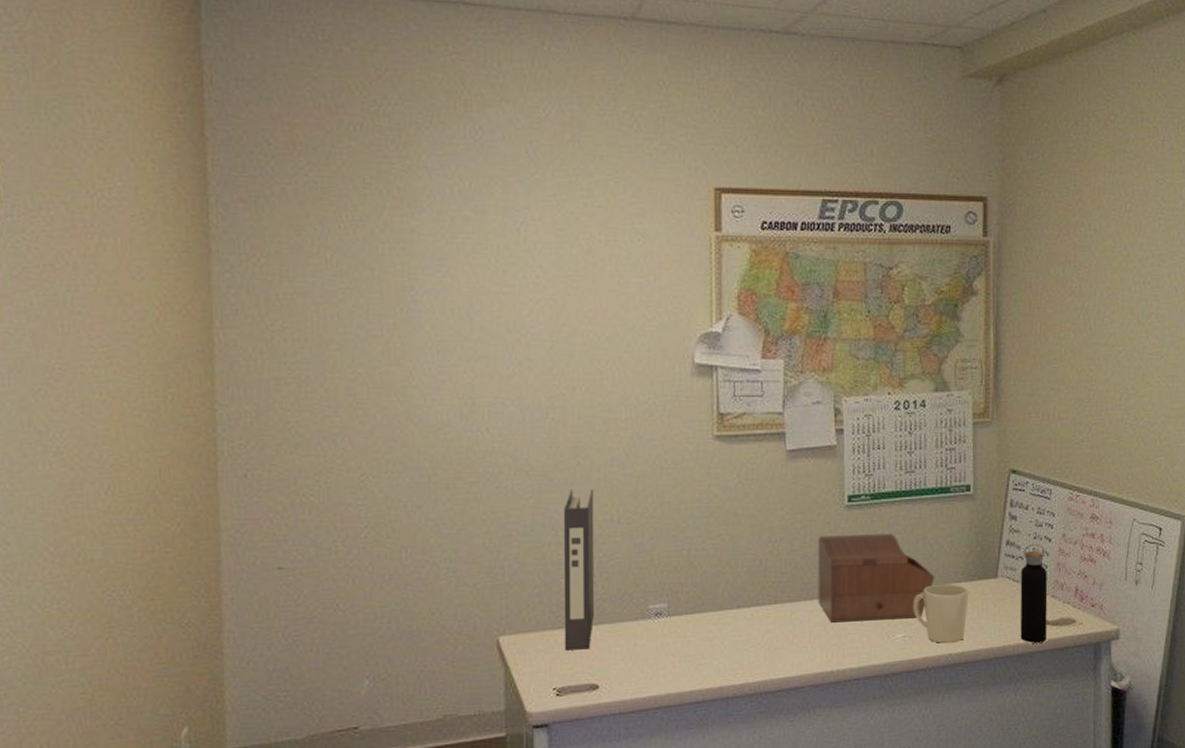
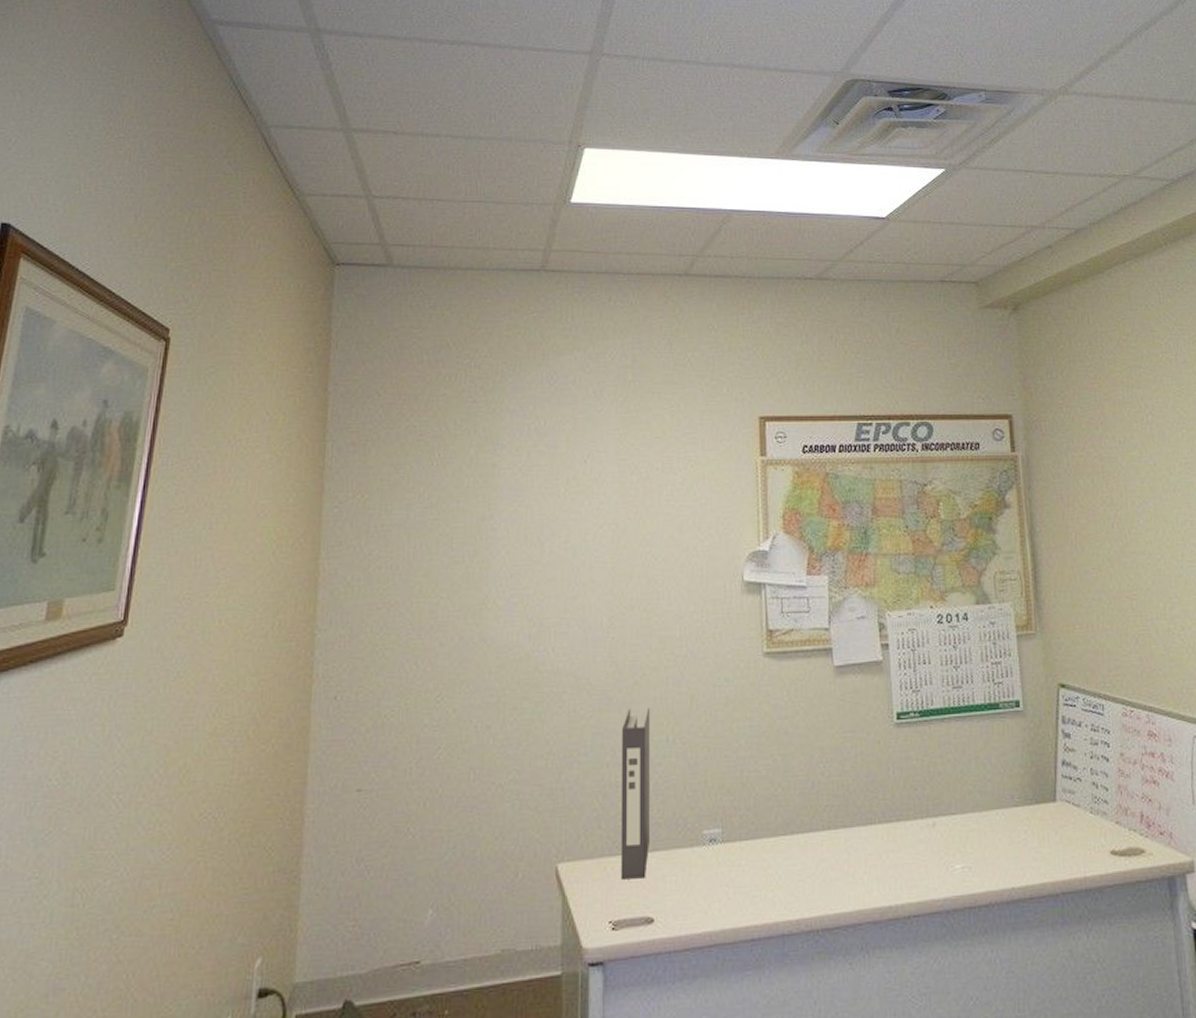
sewing box: present [818,533,935,623] -> none [869,753,991,851]
mug: present [914,583,969,644] -> none [970,808,1028,877]
water bottle: present [1020,543,1048,643] -> none [1080,763,1115,877]

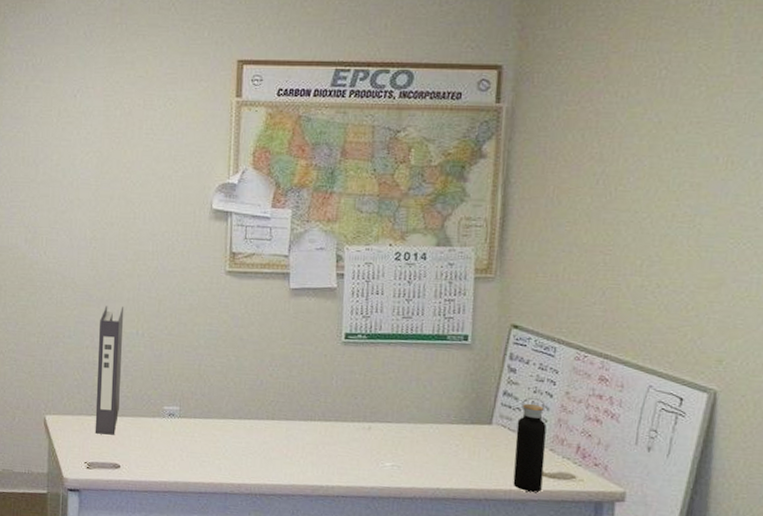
water bottle: none [1080,763,1115,877] -> present [513,397,547,492]

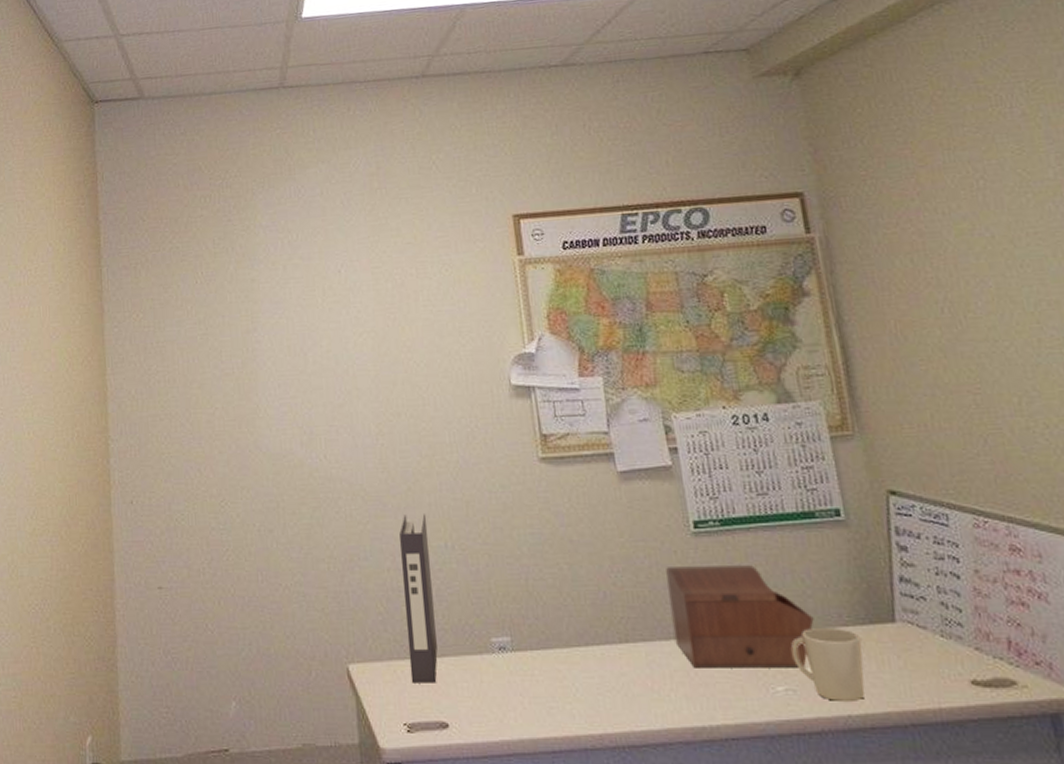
sewing box: none [311,366,427,451] -> present [666,565,814,668]
mug: none [403,422,461,480] -> present [791,627,865,703]
water bottle: present [513,397,547,492] -> none [925,580,979,709]

